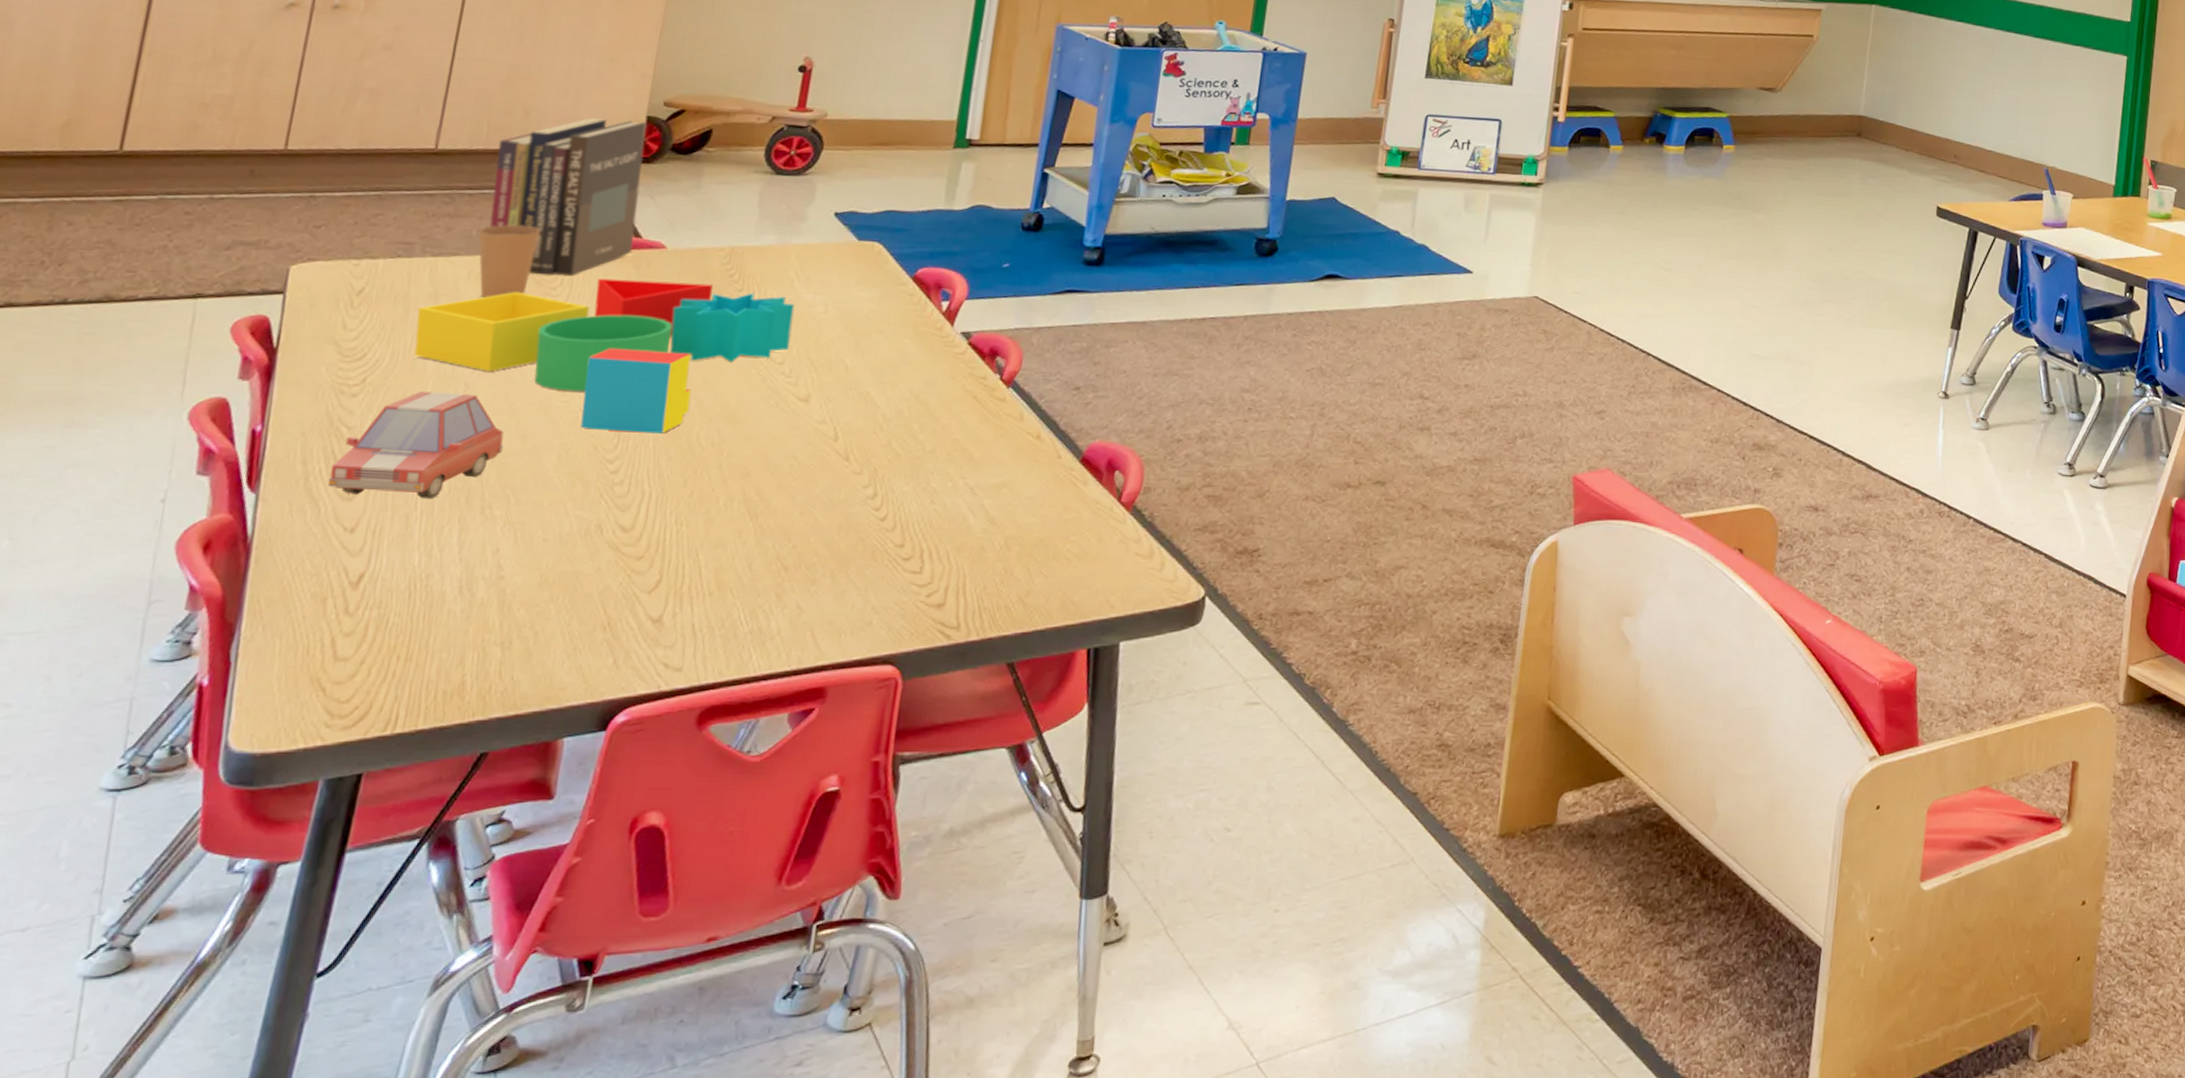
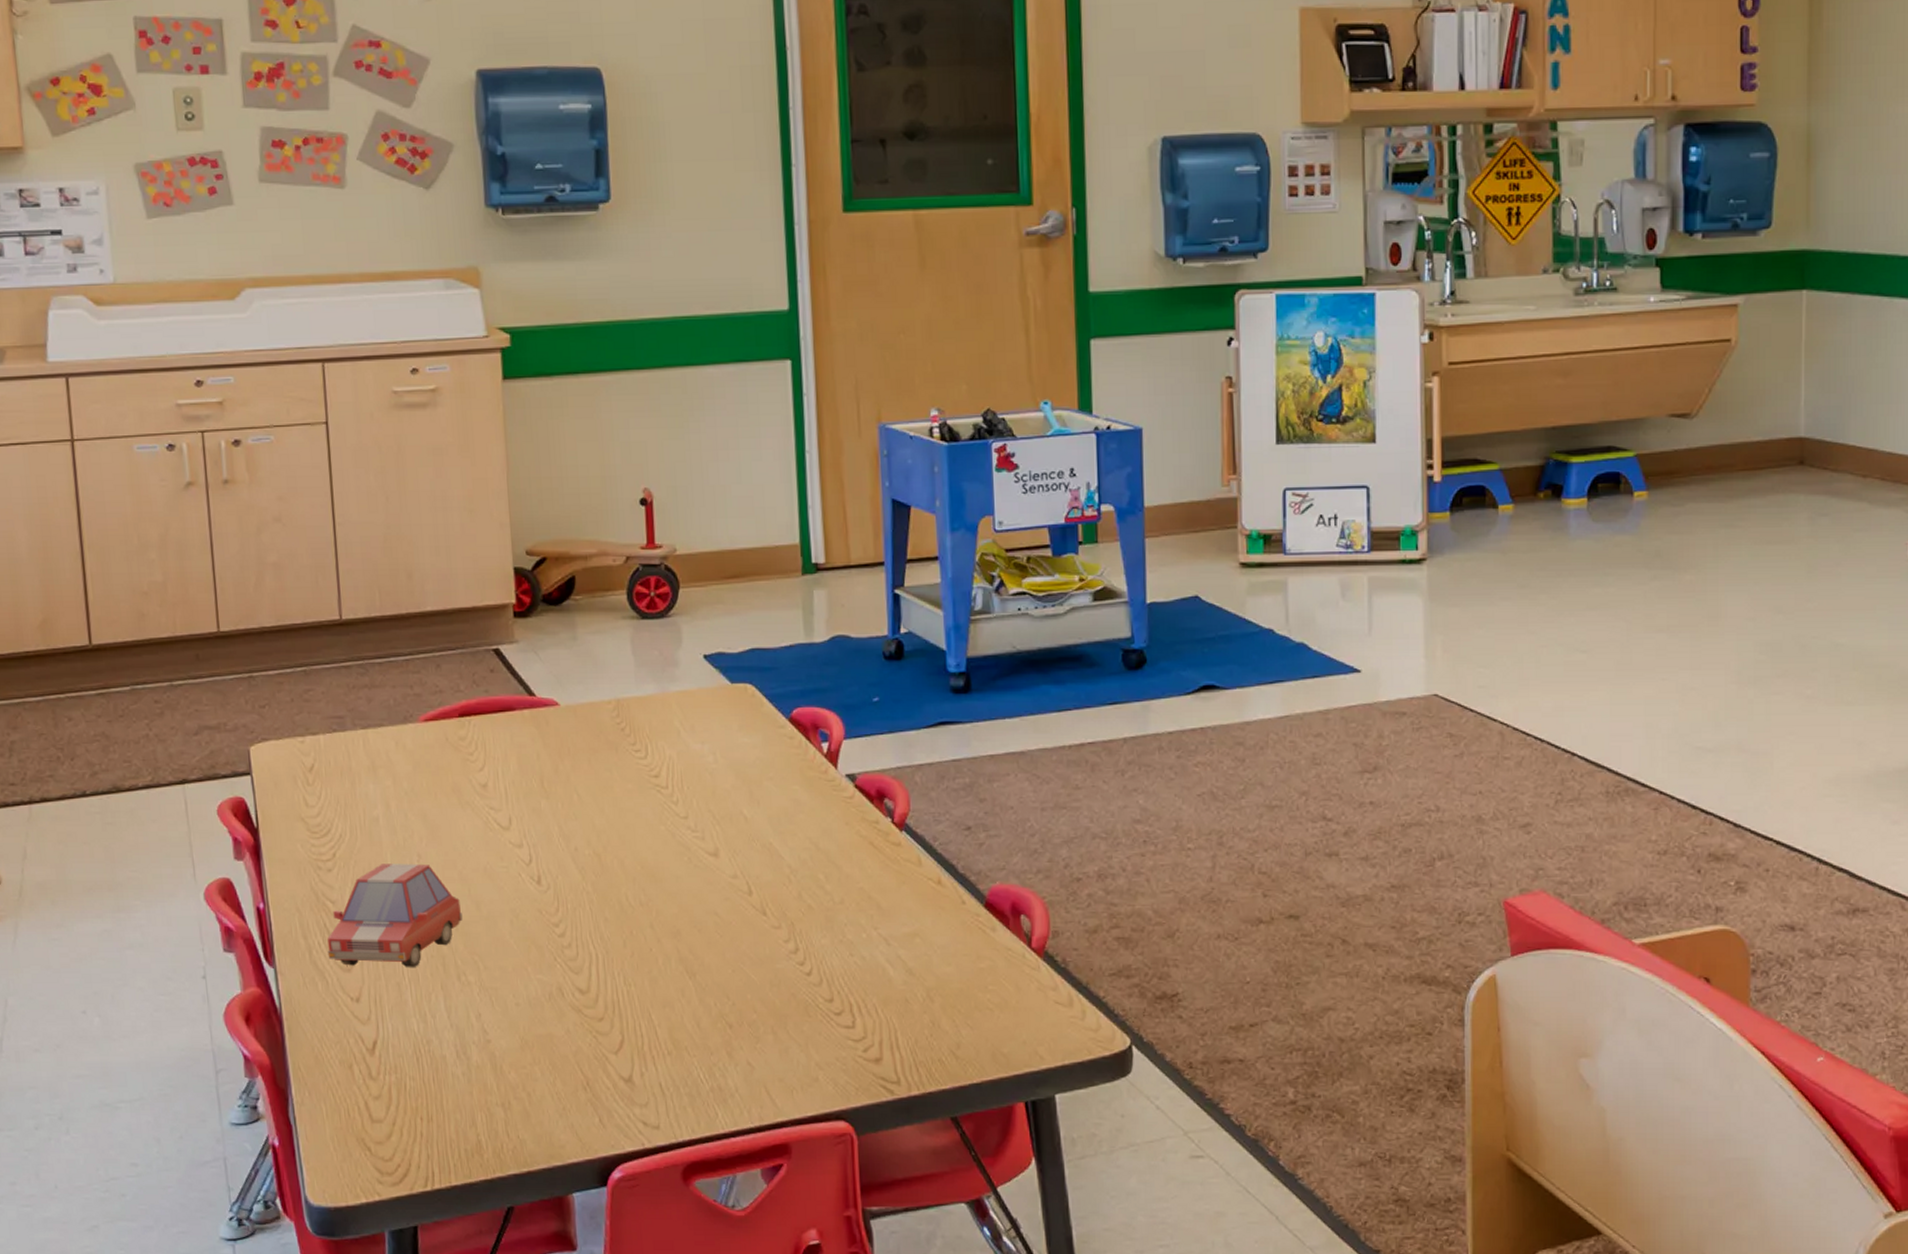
toy blocks: present [414,278,795,392] -> none [362,739,689,857]
cup: present [478,225,540,298] -> none [395,692,448,767]
books: present [489,117,648,275] -> none [392,573,531,741]
toy block: present [580,348,692,434] -> none [515,811,613,895]

